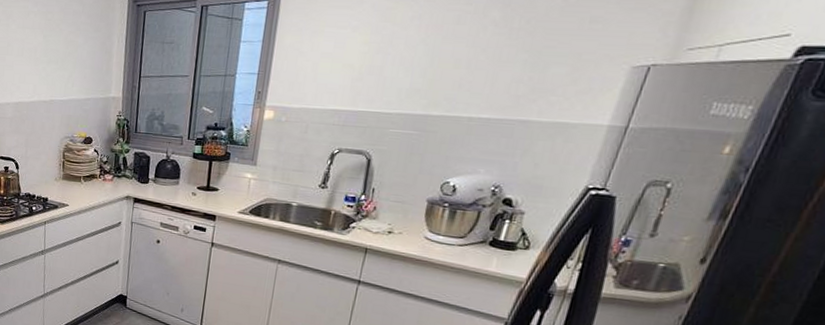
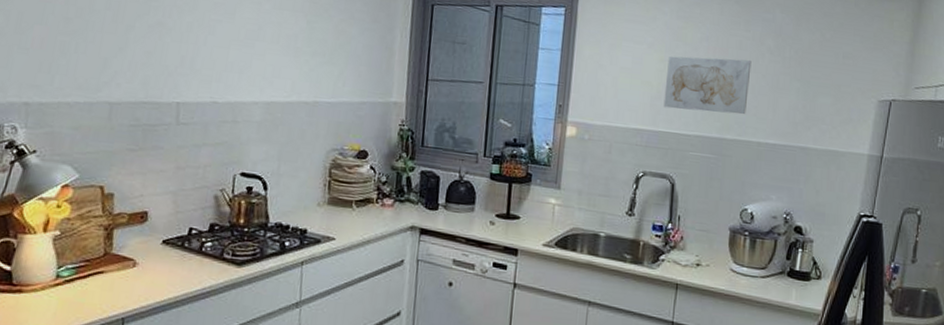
wall art: none [364,34,470,91] -> present [663,56,752,115]

